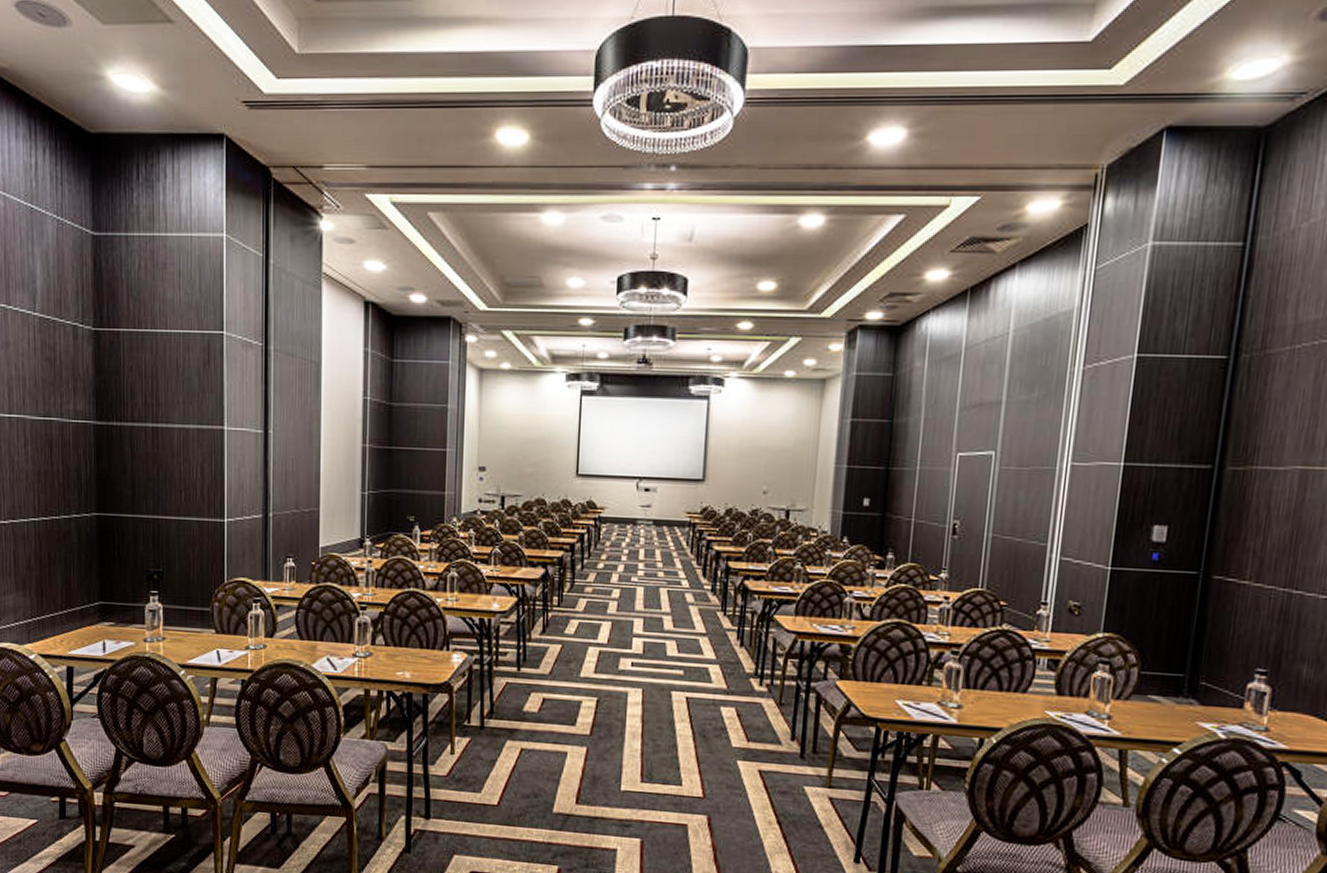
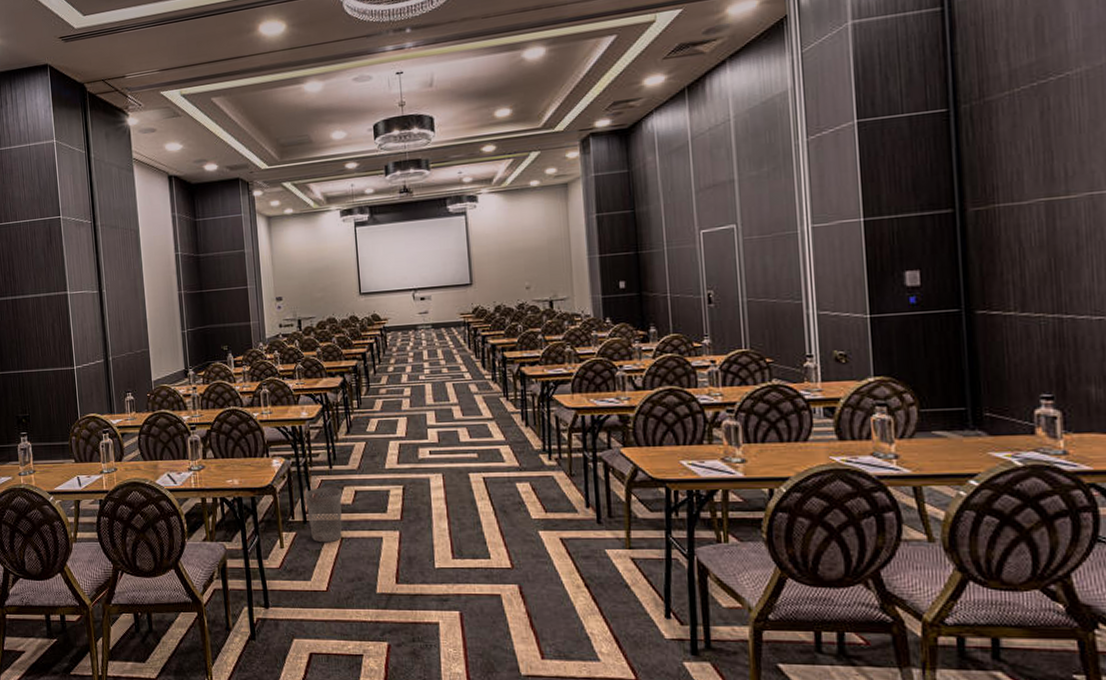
wastebasket: none [485,690,527,753] -> present [304,487,342,543]

